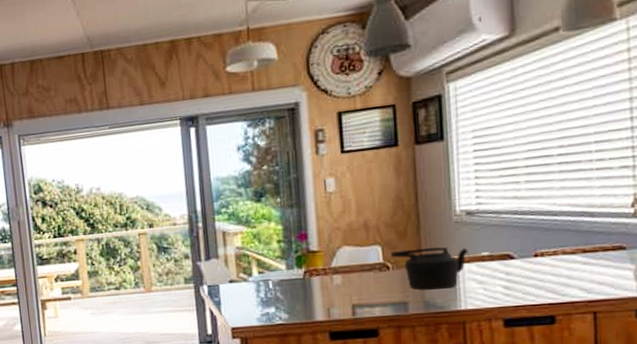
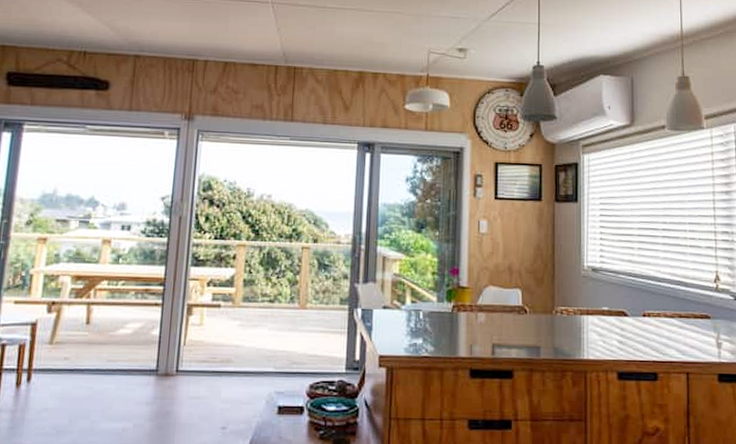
teapot: present [391,247,469,290] -> none [529,296,593,337]

